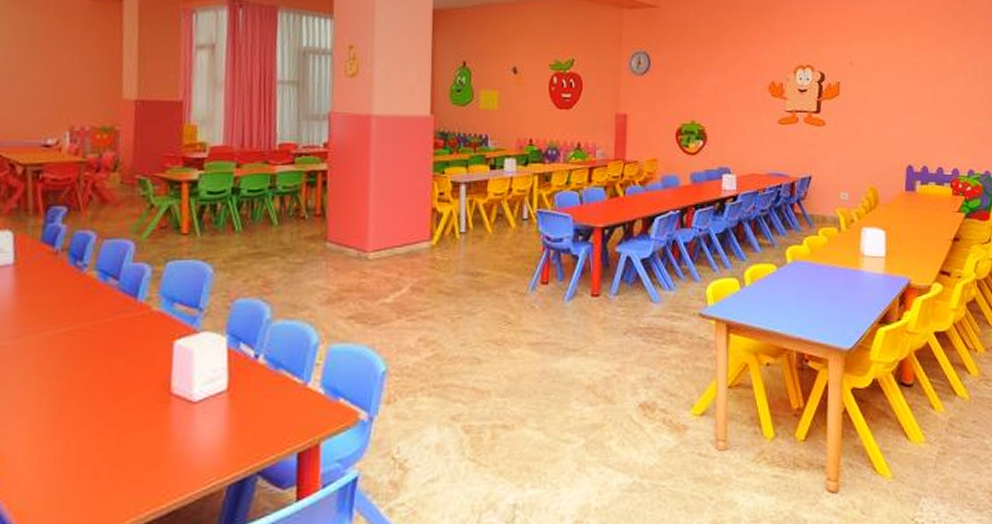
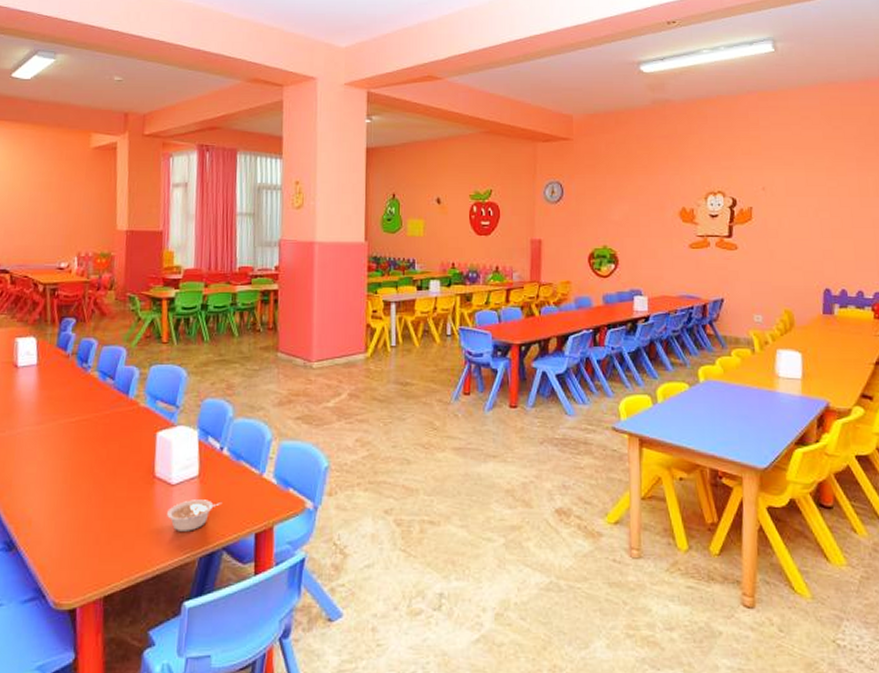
legume: none [187,417,258,457] -> present [167,500,223,531]

